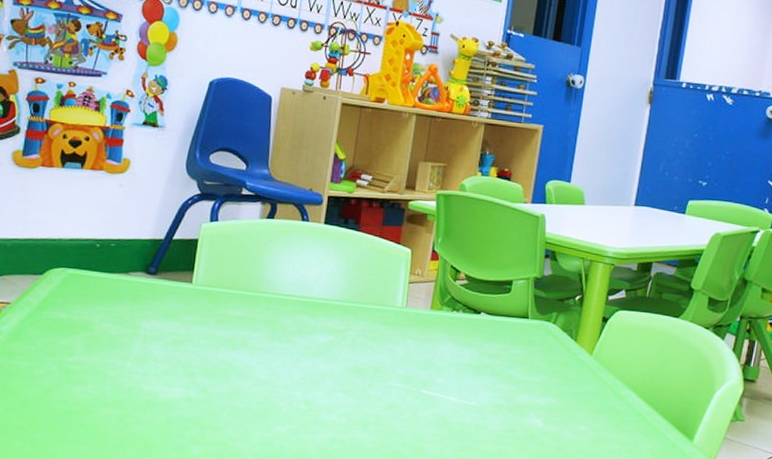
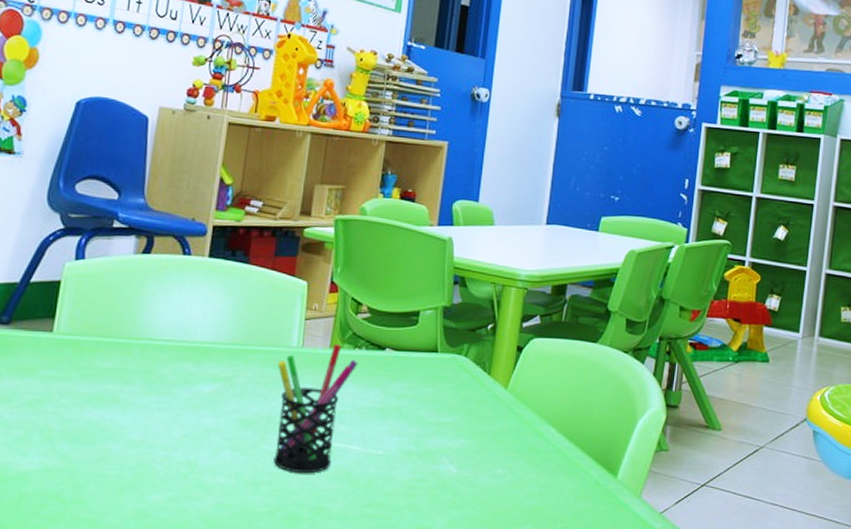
pen holder: none [379,305,456,418] -> present [273,343,358,474]

